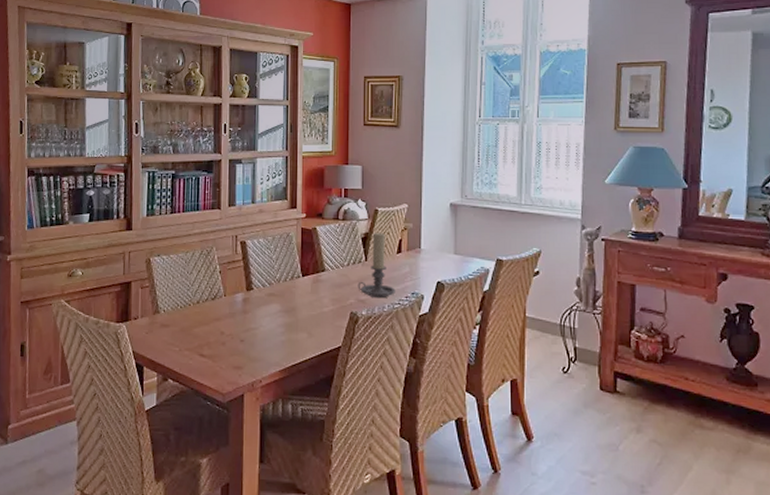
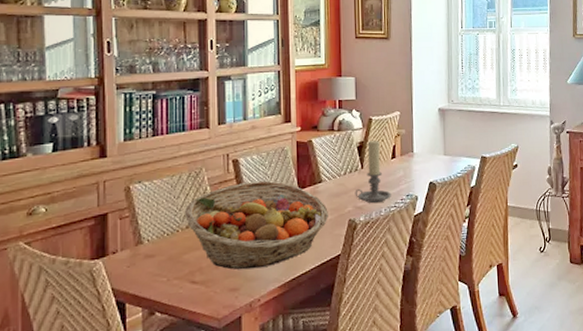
fruit basket: none [195,264,331,350] -> present [184,180,329,270]

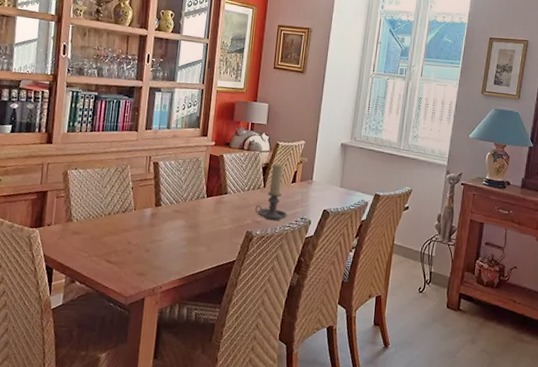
fruit basket: present [184,180,329,270] -> none [108,183,230,260]

